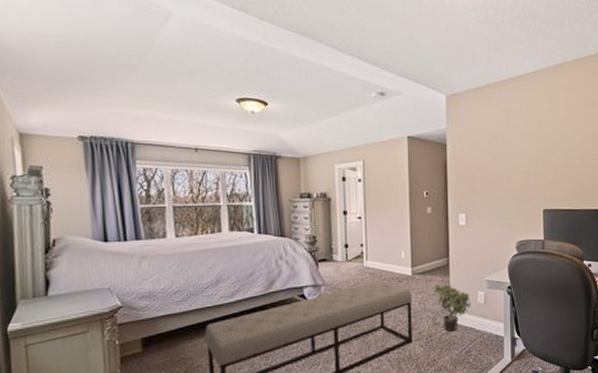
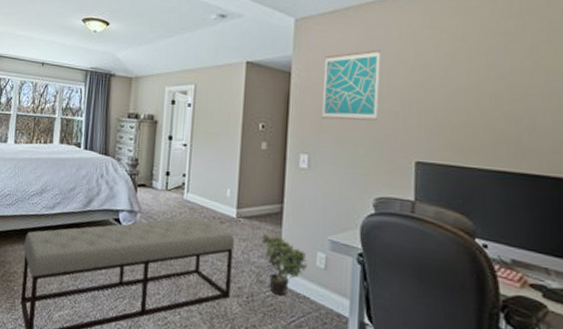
wall art: none [472,121,515,182] -> present [321,50,381,121]

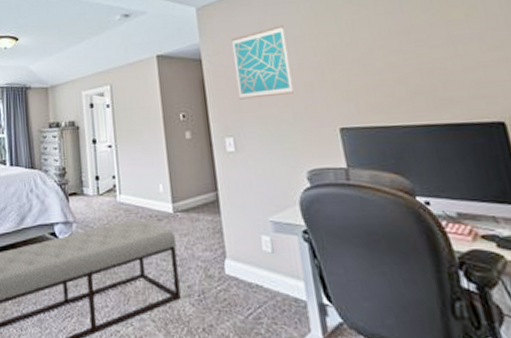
potted plant: present [260,233,308,297] -> none [201,224,255,289]

